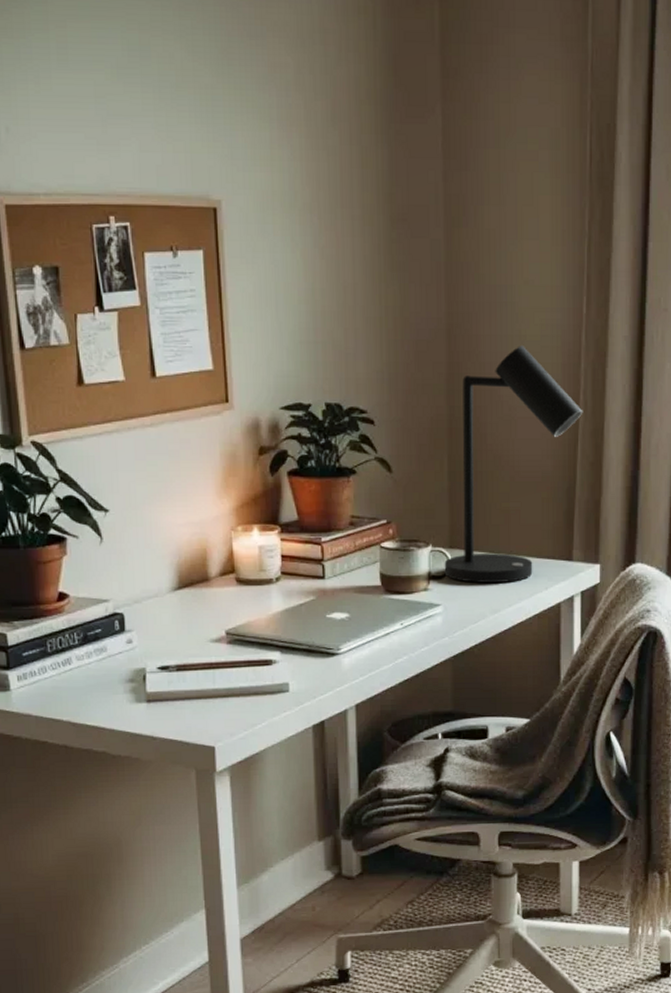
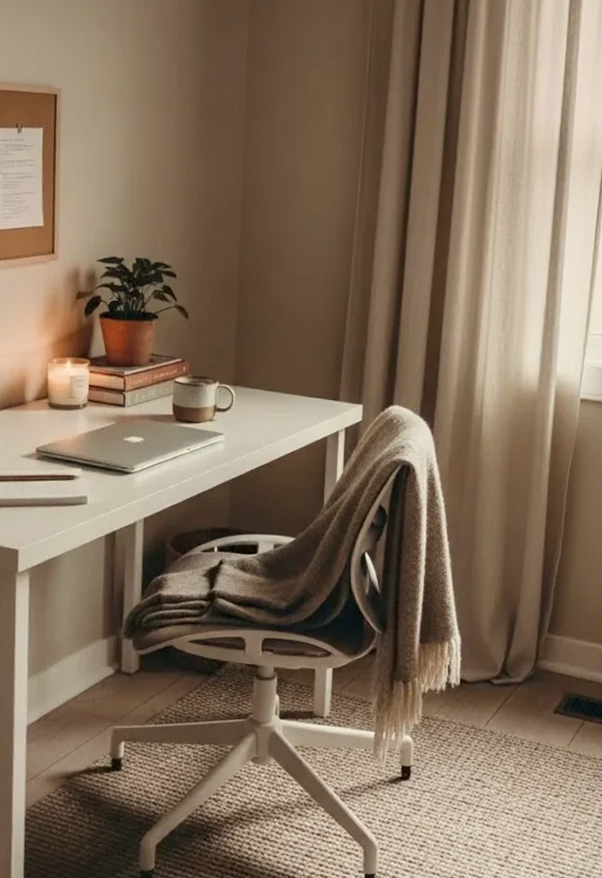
desk lamp: present [444,346,583,584] -> none [228,217,354,418]

